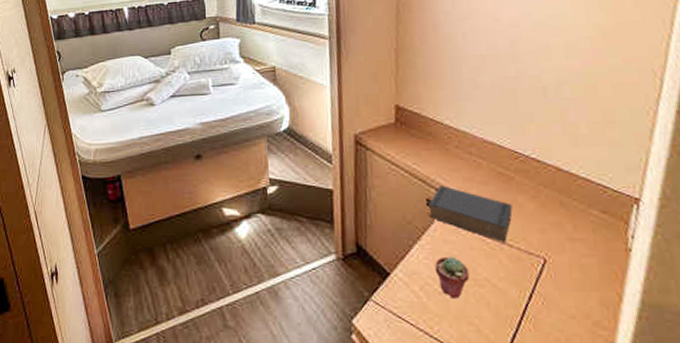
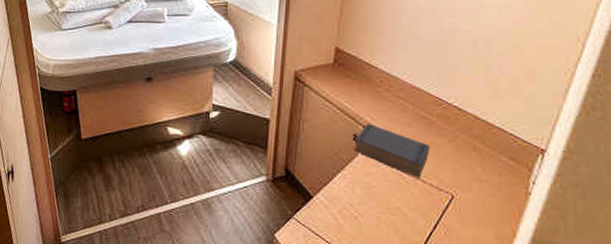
potted succulent: present [434,256,470,299] -> none [353,186,384,223]

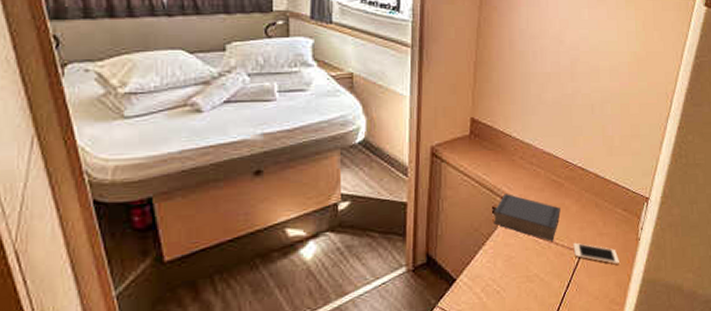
cell phone: none [443,183,501,216] -> present [573,242,619,265]

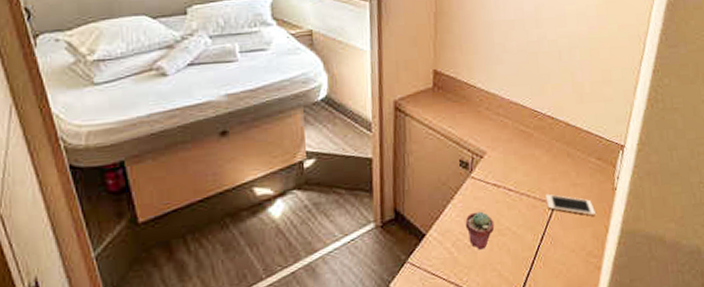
book: present [492,194,561,241] -> none [460,146,531,194]
potted succulent: none [495,258,524,296] -> present [465,211,495,250]

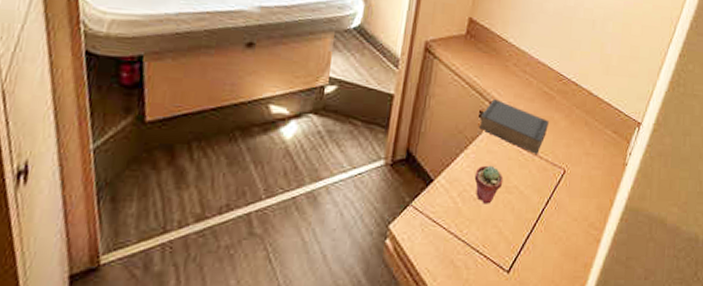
book: none [460,146,531,194] -> present [478,99,549,154]
cell phone: present [545,194,596,216] -> none [557,158,603,188]

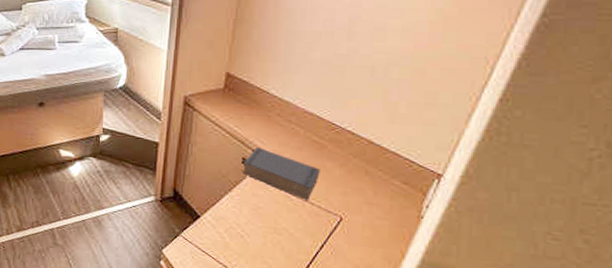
potted succulent: present [474,165,504,204] -> none [240,207,271,242]

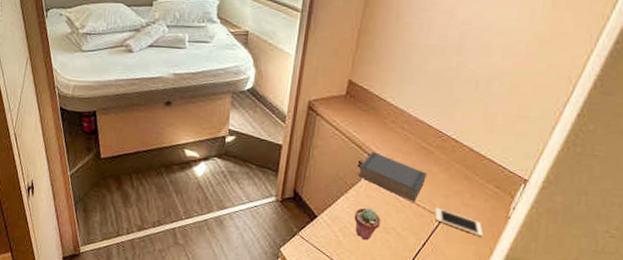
potted succulent: none [240,207,271,242] -> present [354,207,381,240]
cell phone: none [332,206,391,238] -> present [434,207,483,237]

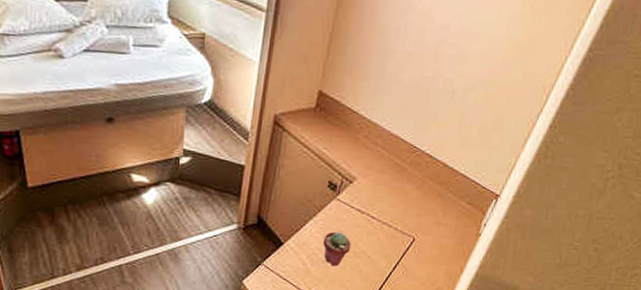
book: present [357,152,427,202] -> none [326,170,400,223]
cell phone: present [434,207,483,237] -> none [406,227,454,256]

